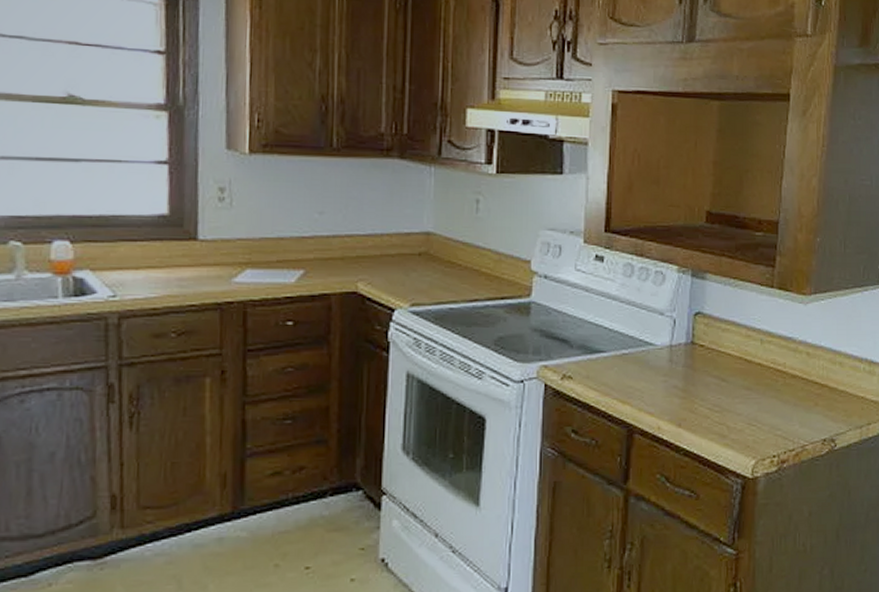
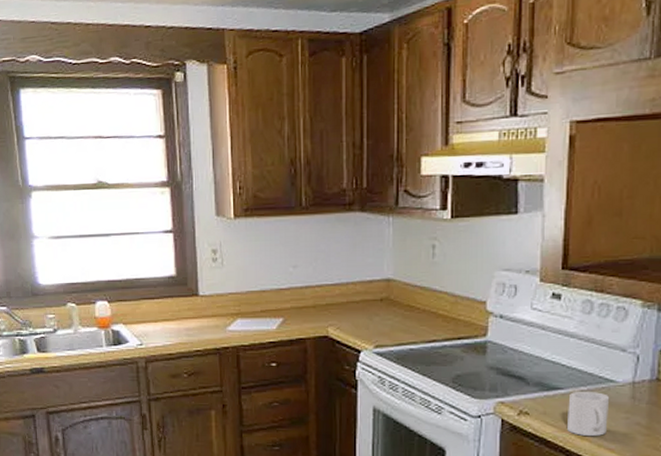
mug: none [610,354,650,400] -> present [567,391,610,436]

